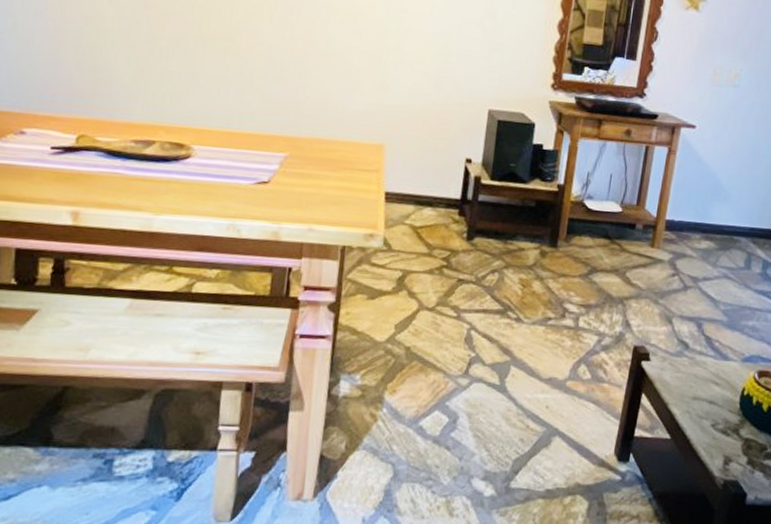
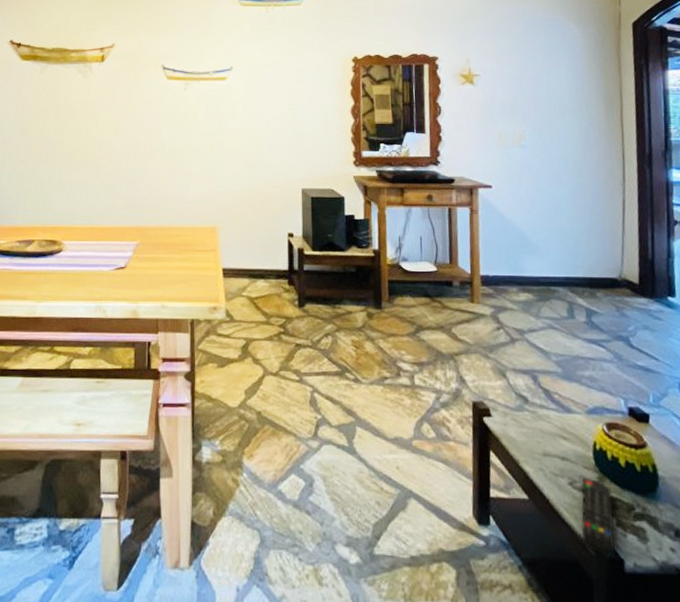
remote control: none [711,420,750,492] -> present [581,477,616,558]

